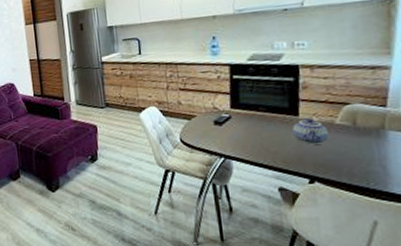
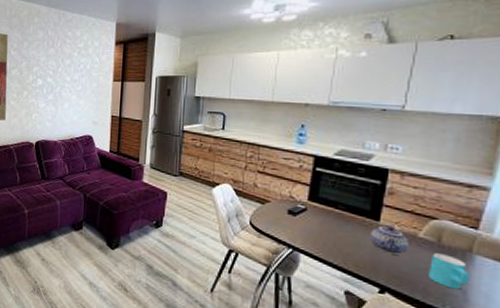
cup: none [350,135,388,167] -> present [429,253,471,290]

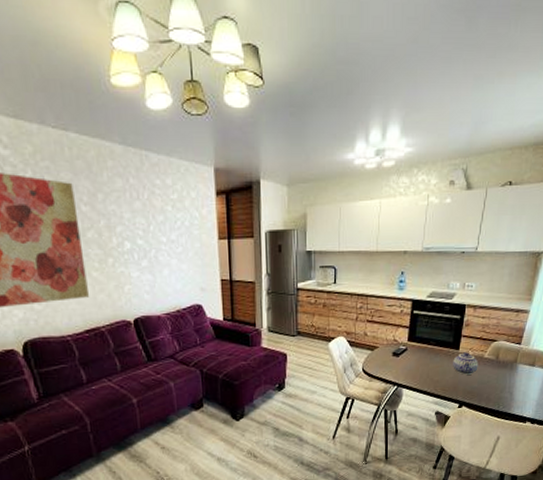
cup: present [429,253,471,290] -> none [490,368,515,393]

